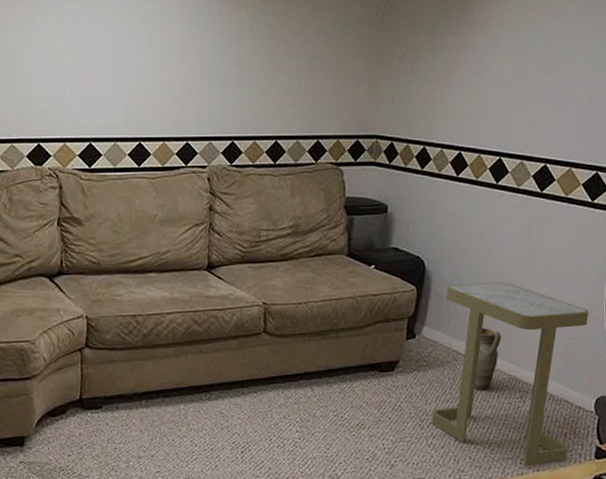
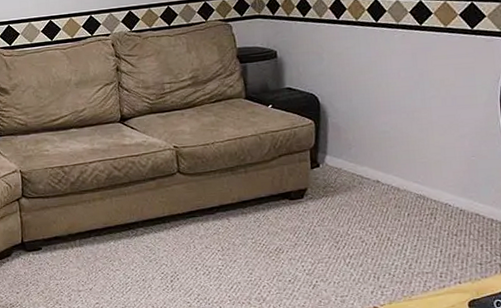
side table: present [432,282,590,467] -> none [343,109,487,280]
ceramic jug: present [474,328,502,390] -> none [382,152,403,210]

